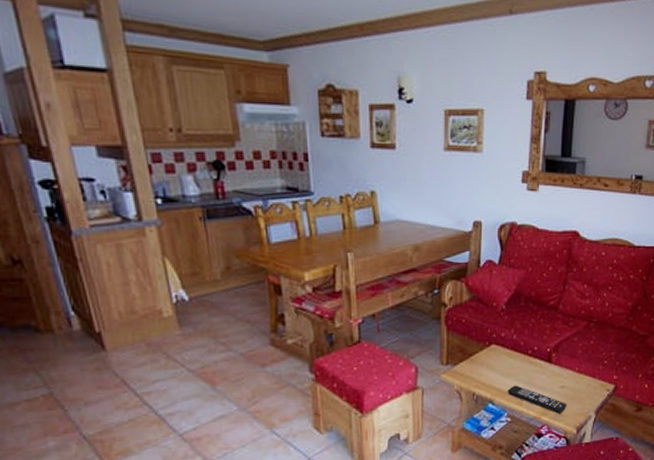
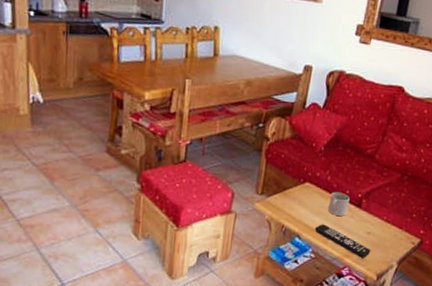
mug: none [518,349,539,375] -> present [328,191,350,217]

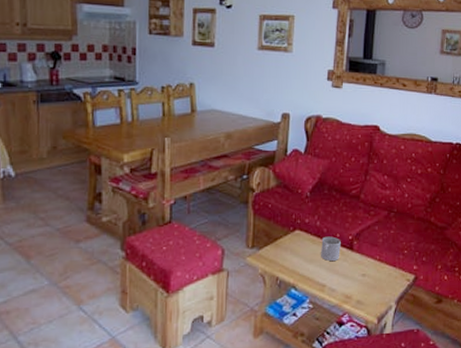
remote control: present [314,224,371,258] -> none [309,271,368,302]

